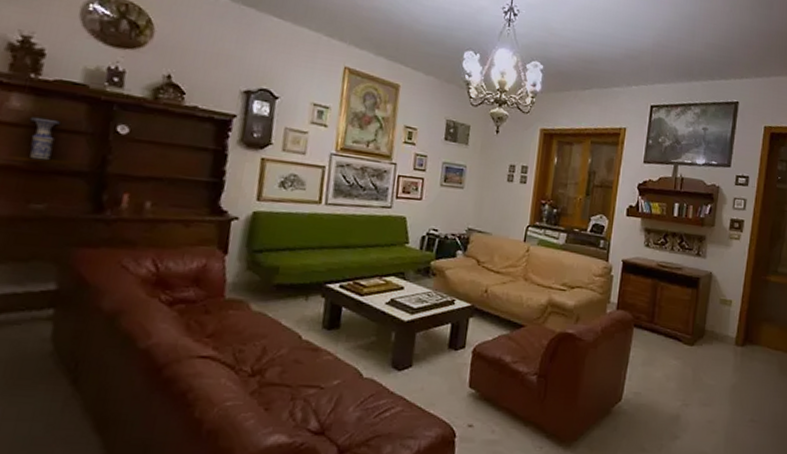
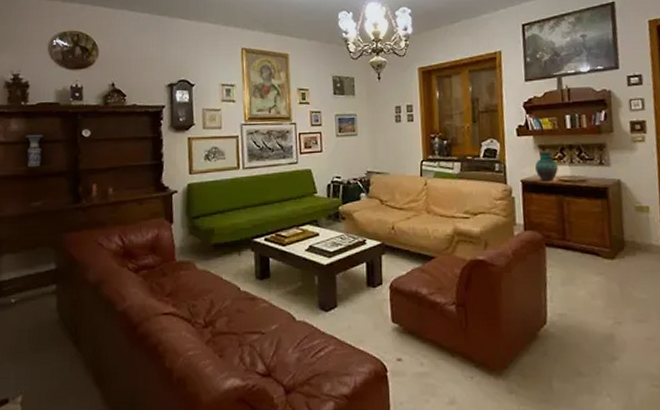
vase: none [638,236,659,266] -> present [535,152,558,182]

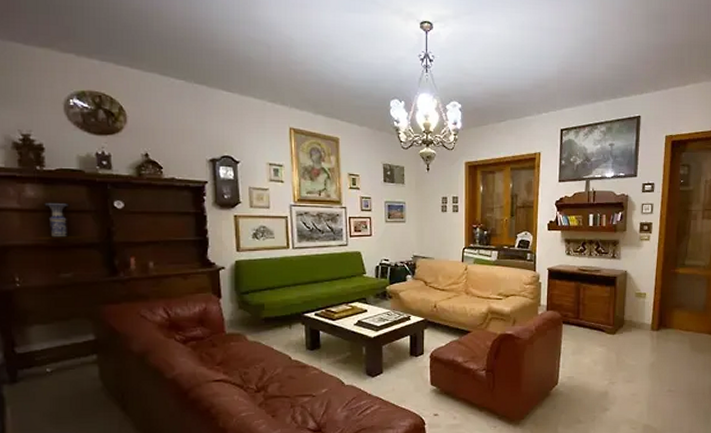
vase: present [535,152,558,182] -> none [561,246,579,271]

